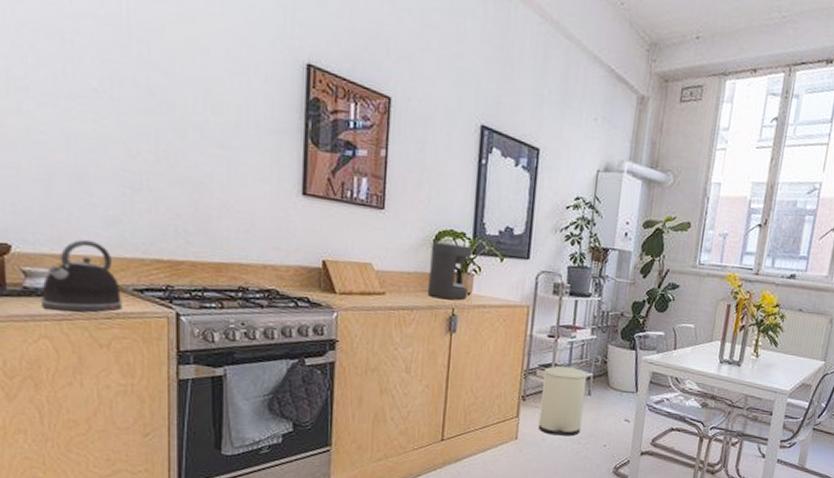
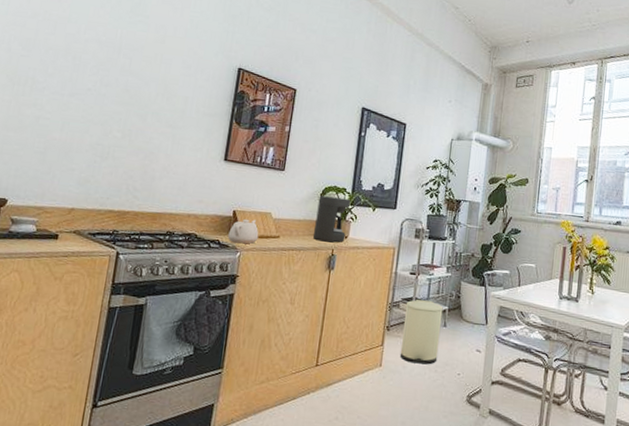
kettle: present [40,240,123,313] -> none [18,195,79,252]
teapot: none [319,270,359,303] -> present [227,218,259,245]

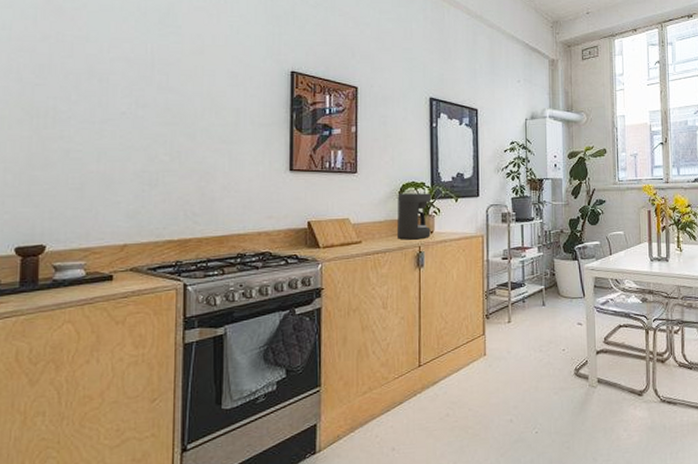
teapot: present [227,218,259,245] -> none [306,228,339,255]
pedal bin: present [400,298,443,365] -> none [502,282,541,347]

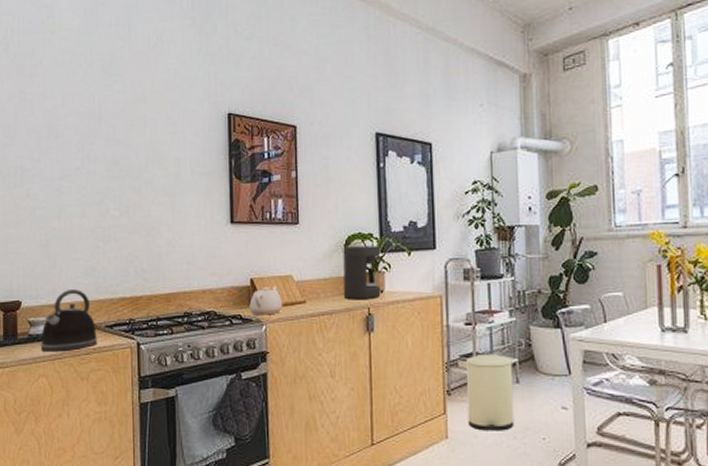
kettle: none [67,233,138,298] -> present [40,289,98,353]
teapot: none [306,228,339,255] -> present [249,286,283,315]
pedal bin: none [502,282,541,347] -> present [465,353,515,431]

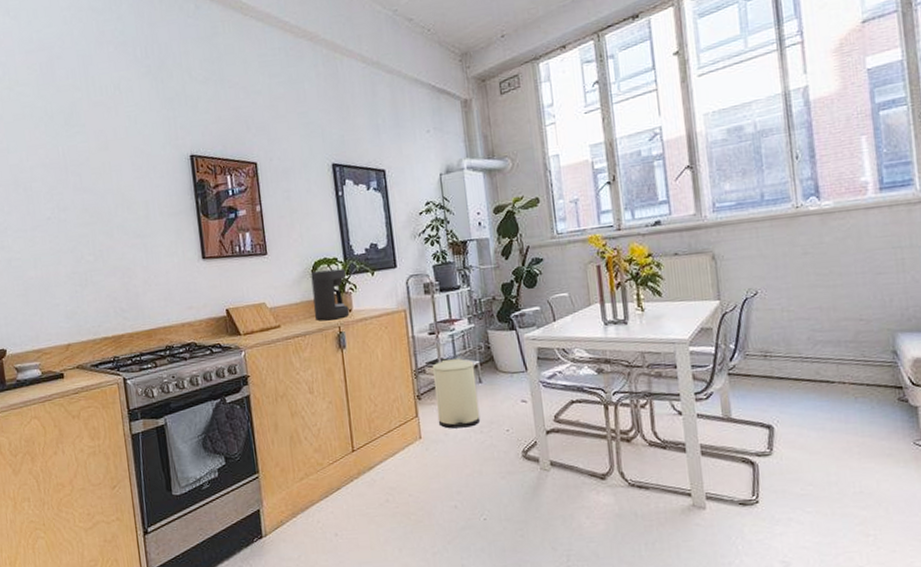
kettle: present [40,289,98,353] -> none [29,333,85,396]
teapot: present [249,286,283,315] -> none [227,314,259,343]

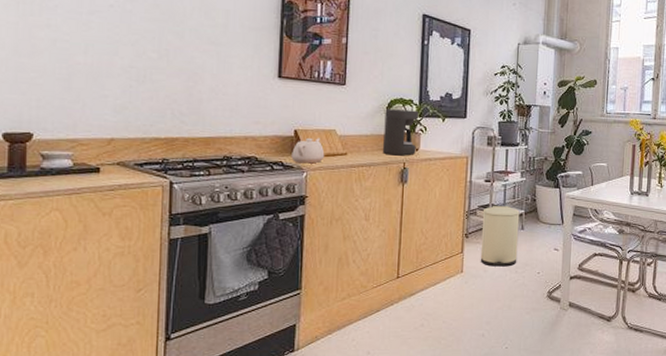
teapot: none [227,314,259,343] -> present [291,137,325,164]

